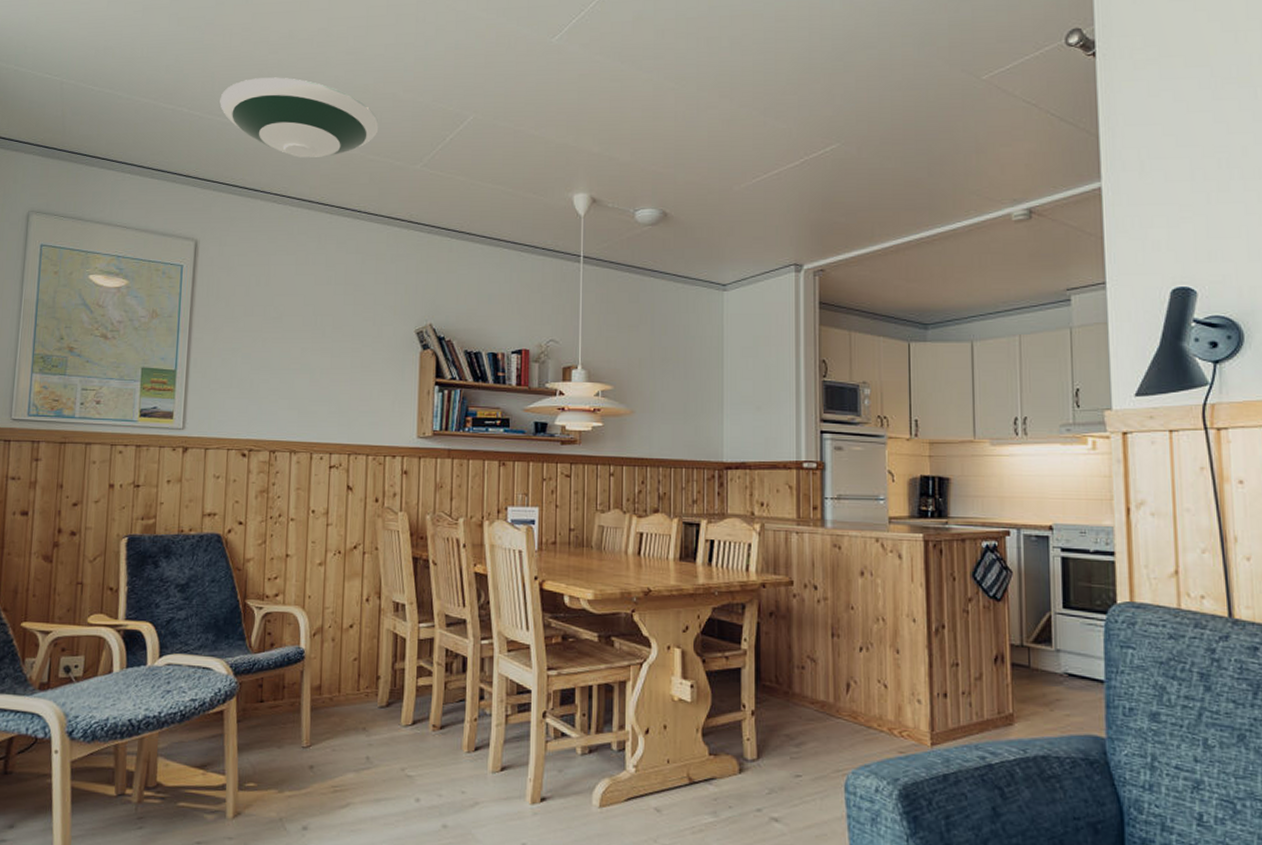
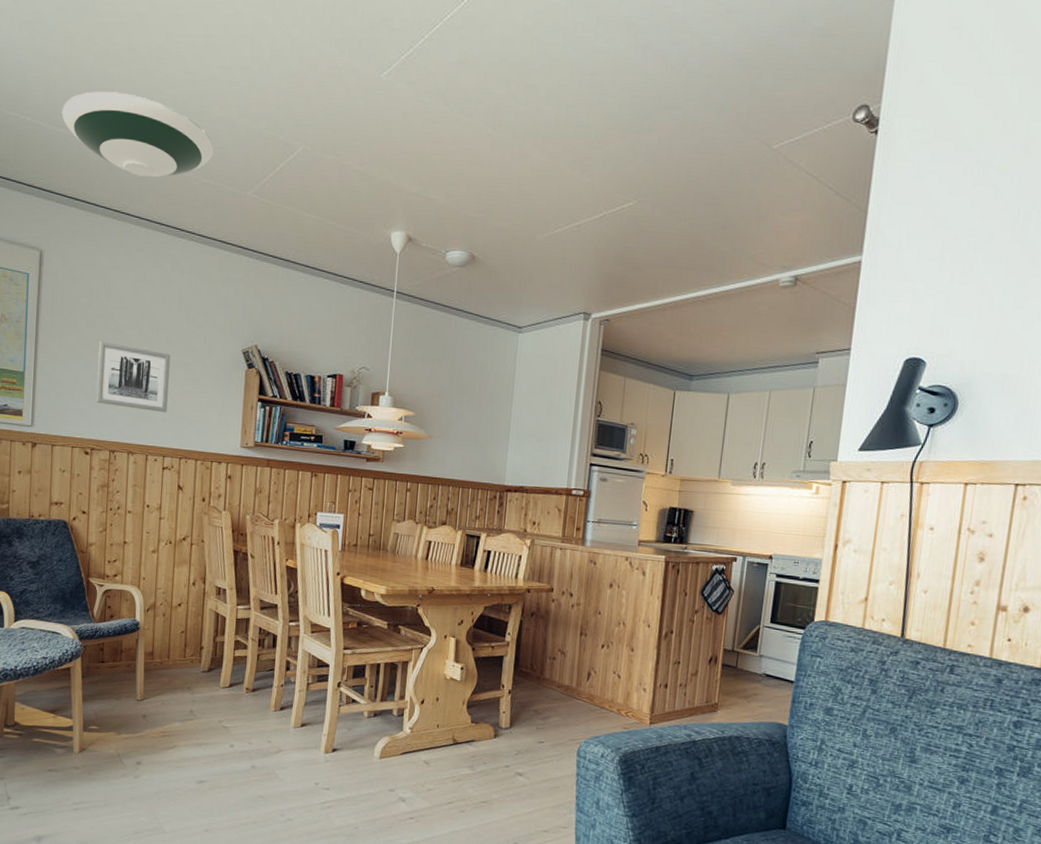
wall art: none [255,331,337,405] -> present [96,341,171,413]

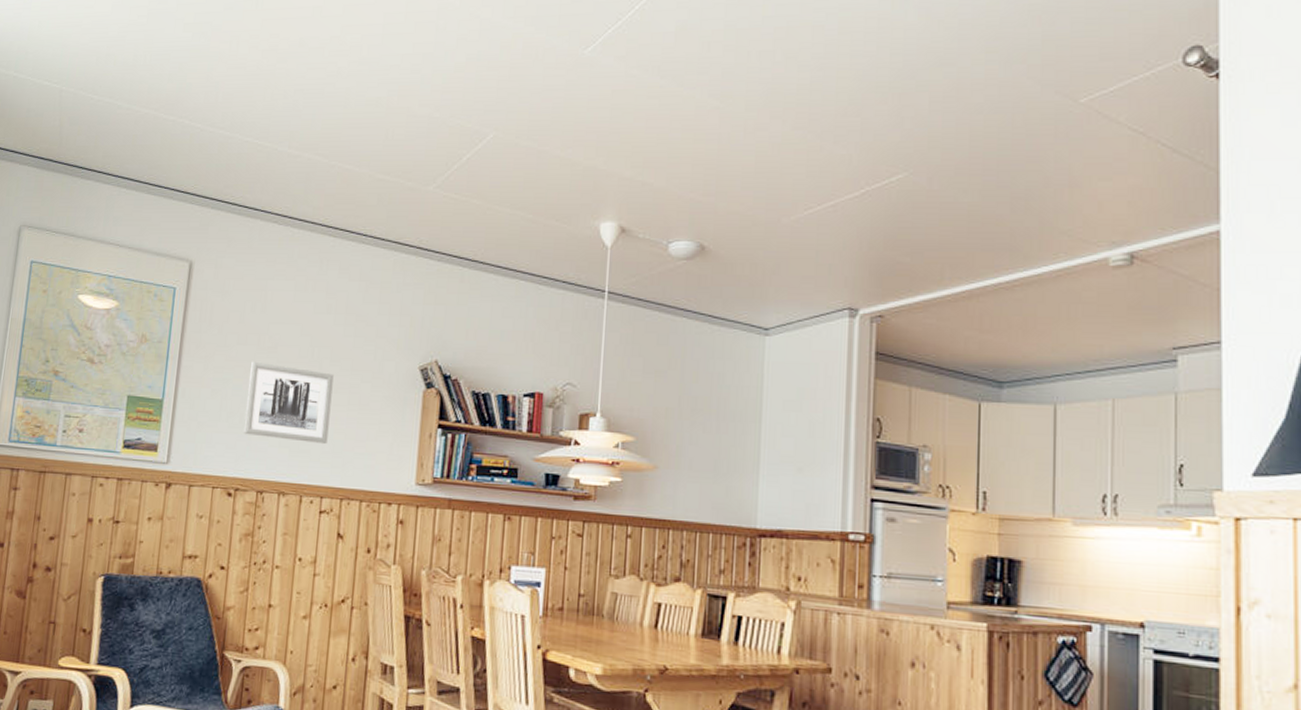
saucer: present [62,91,214,177] -> none [223,88,391,176]

